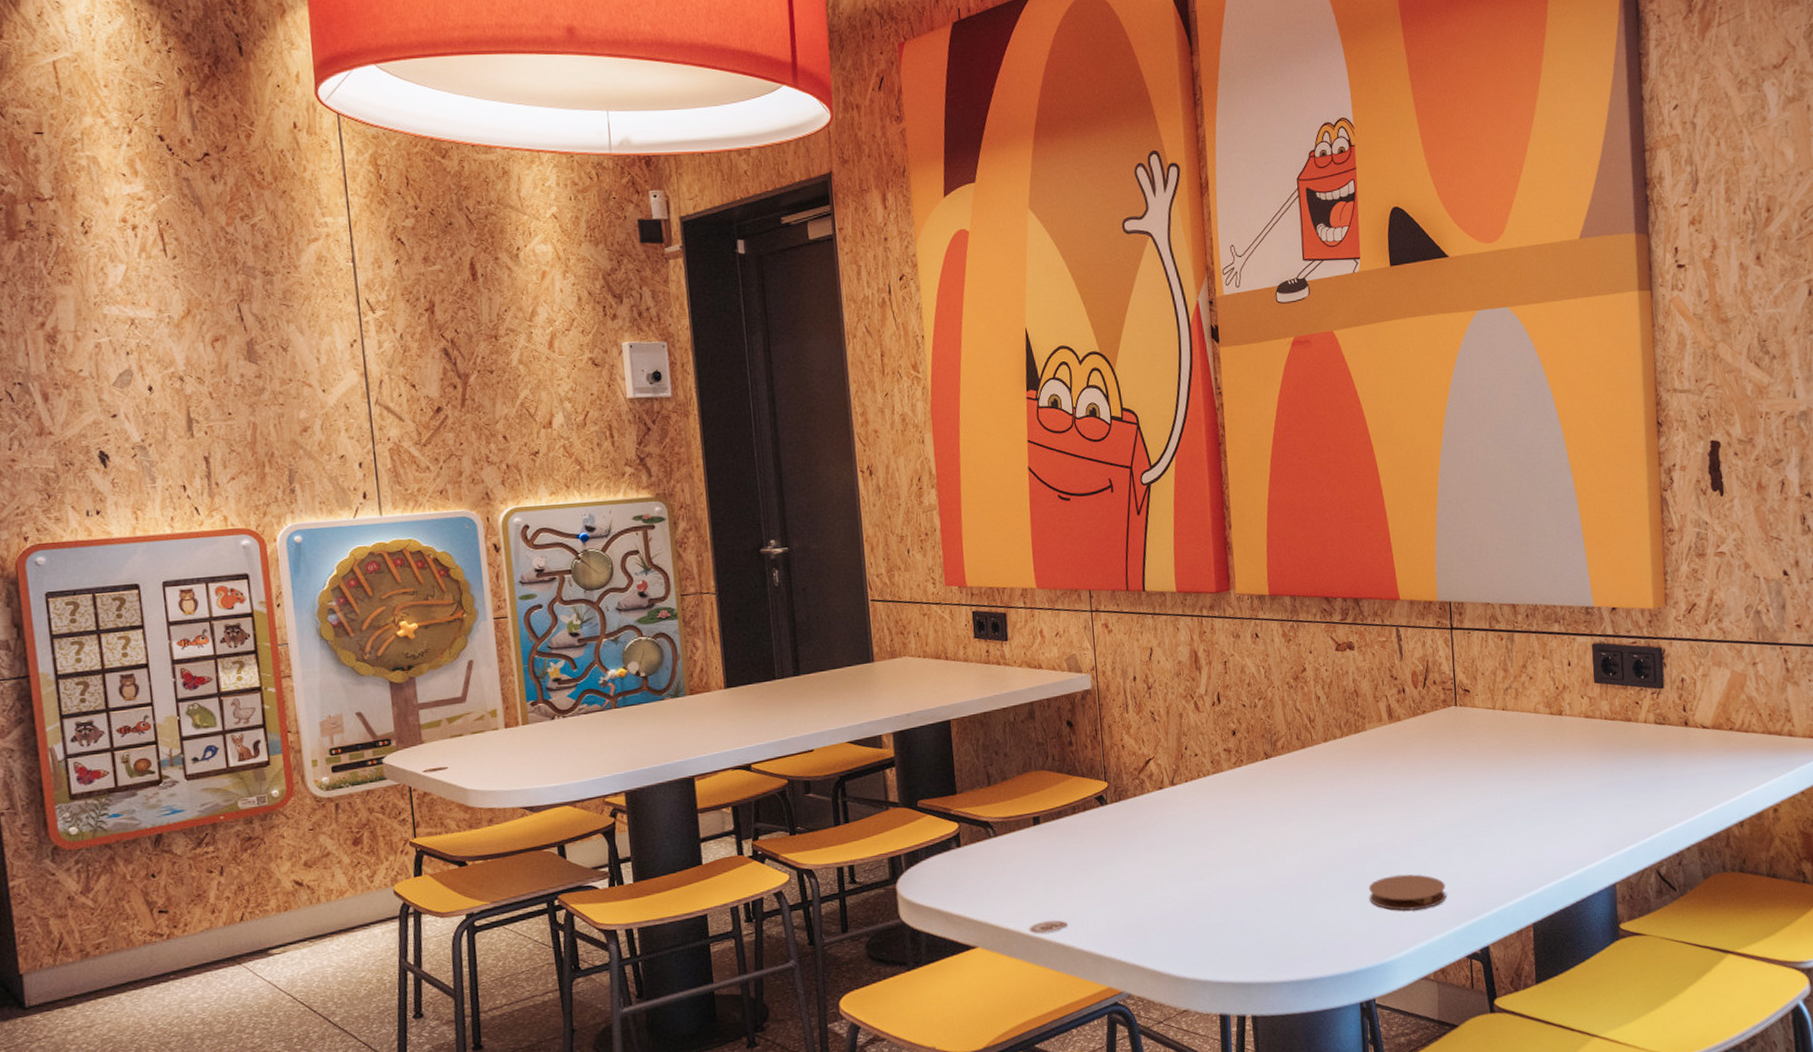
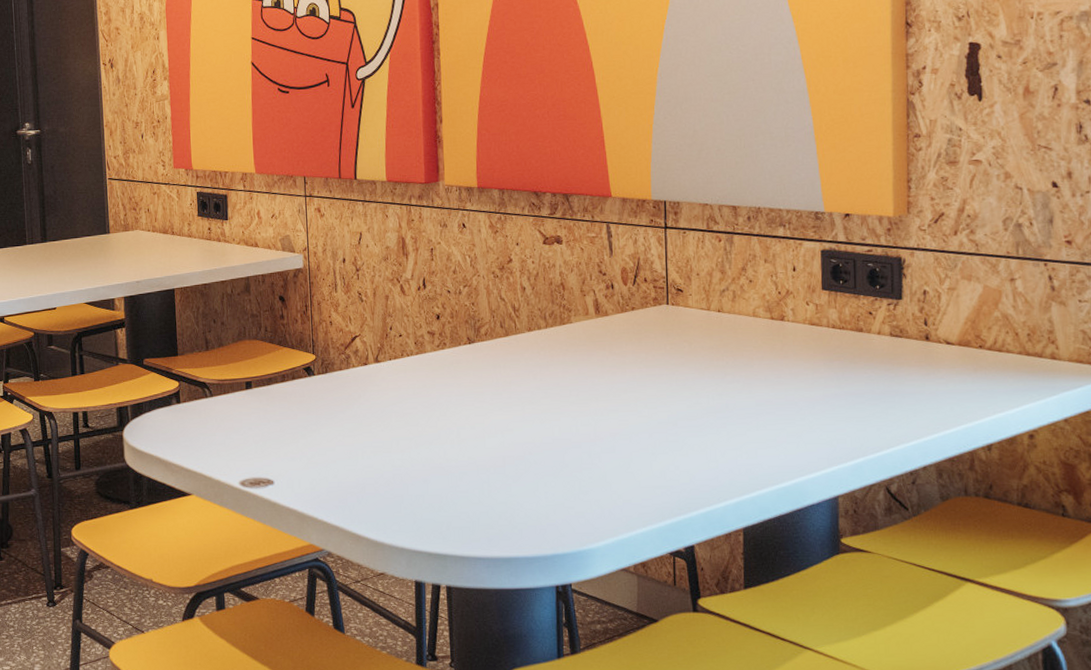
coaster: present [1368,874,1446,911] -> none [568,466,650,503]

